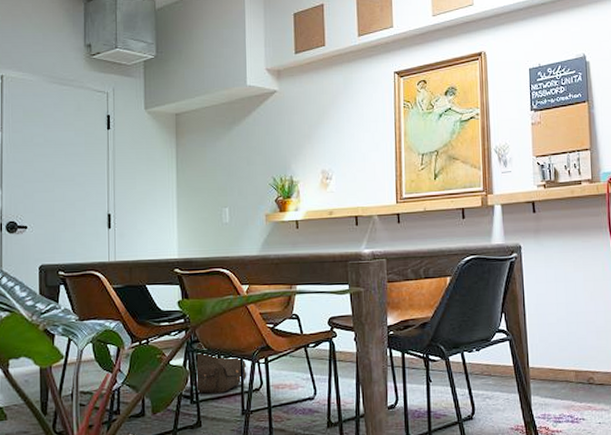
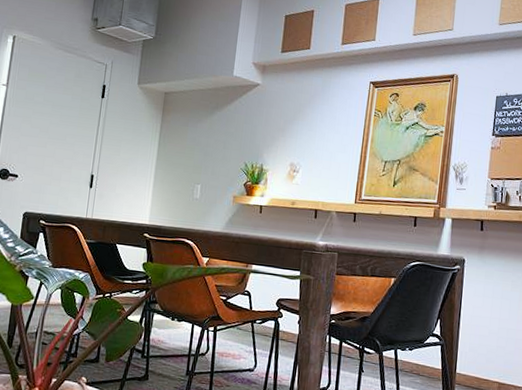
satchel: present [185,344,247,394] -> none [138,305,197,353]

